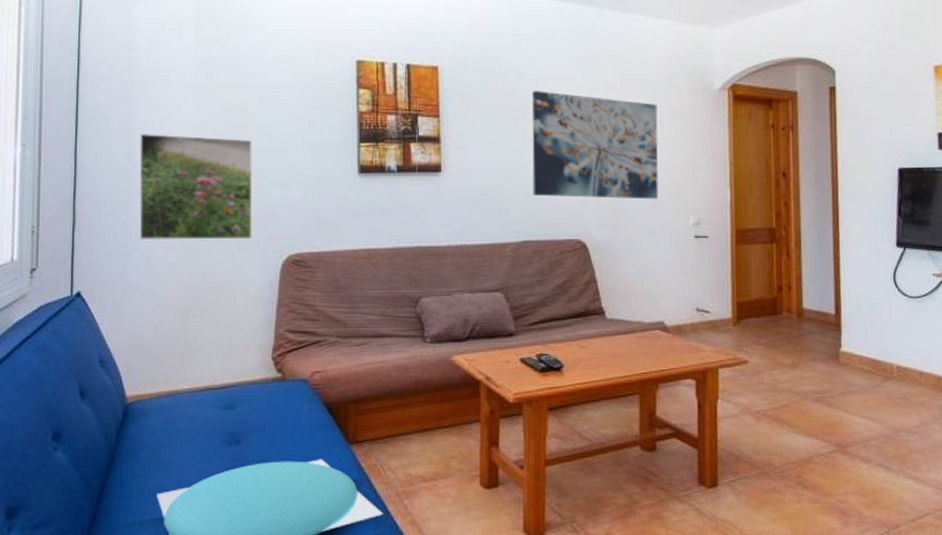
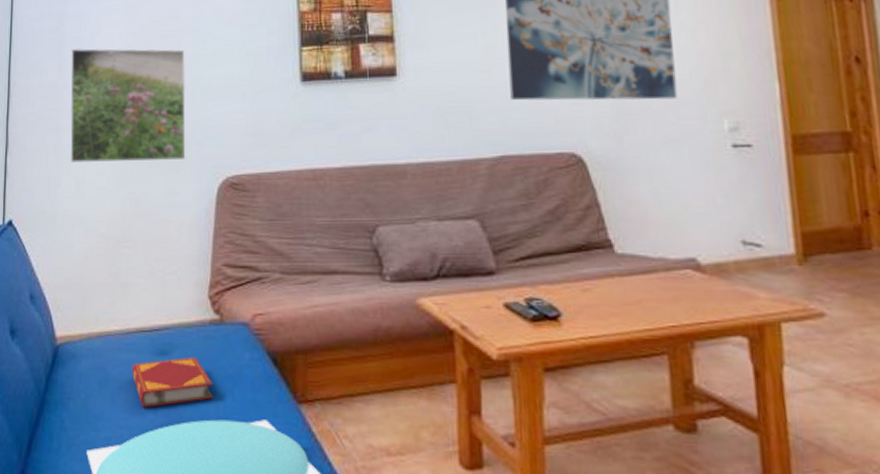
hardback book: none [200,410,276,454] -> present [131,357,214,407]

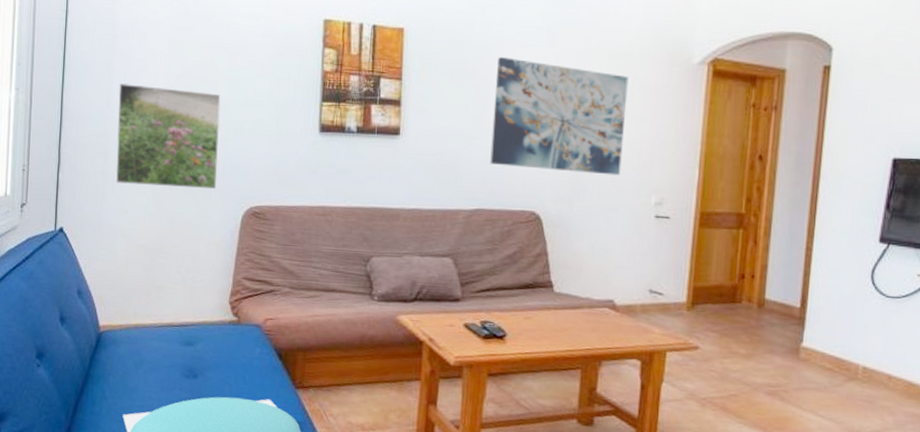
hardback book: present [131,357,214,407] -> none [162,348,230,385]

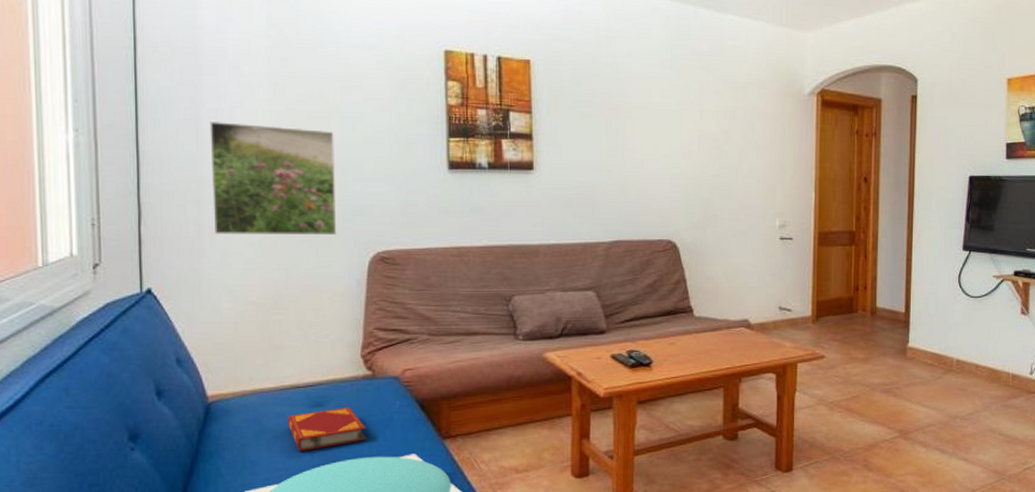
hardback book: none [162,348,230,385] -> present [287,407,367,451]
wall art: present [490,56,629,176] -> none [625,88,749,202]

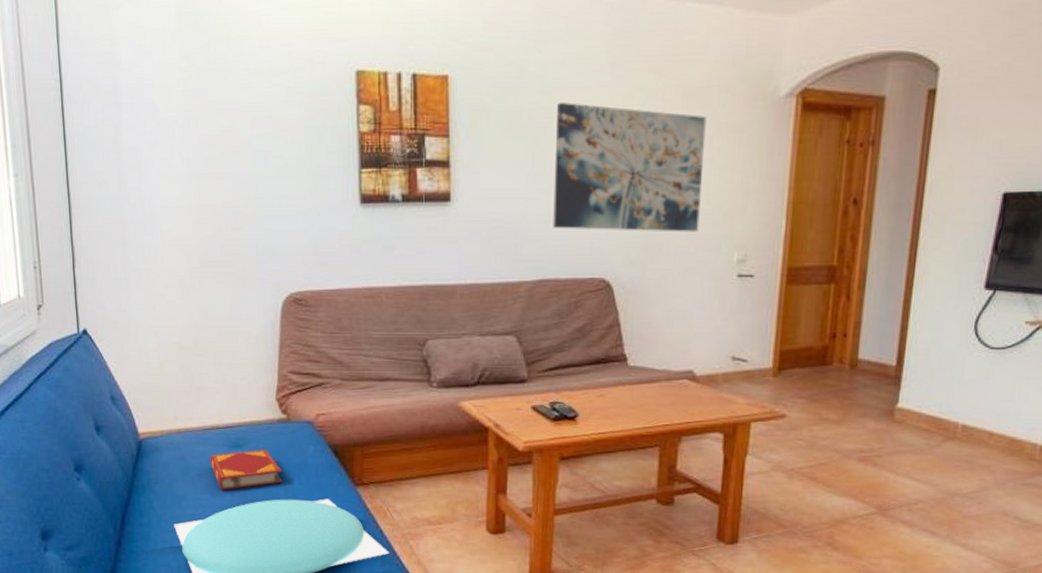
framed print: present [209,120,337,236] -> none [130,160,251,277]
wall art: none [625,88,749,202] -> present [553,101,706,232]

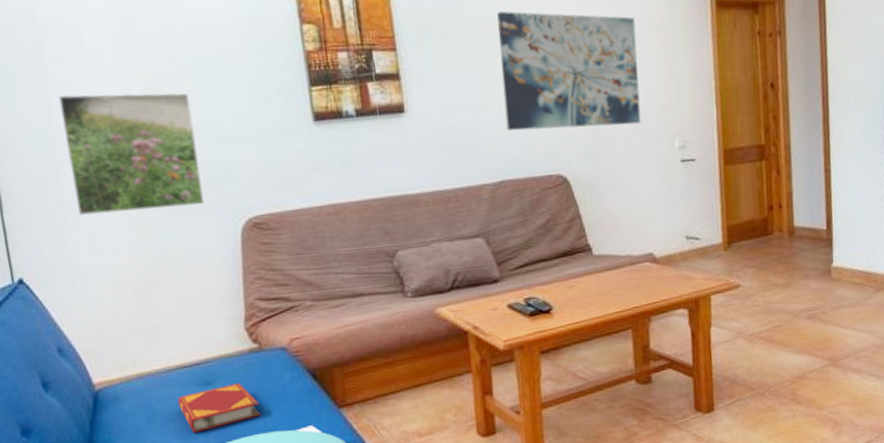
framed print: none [130,160,251,277] -> present [58,93,205,215]

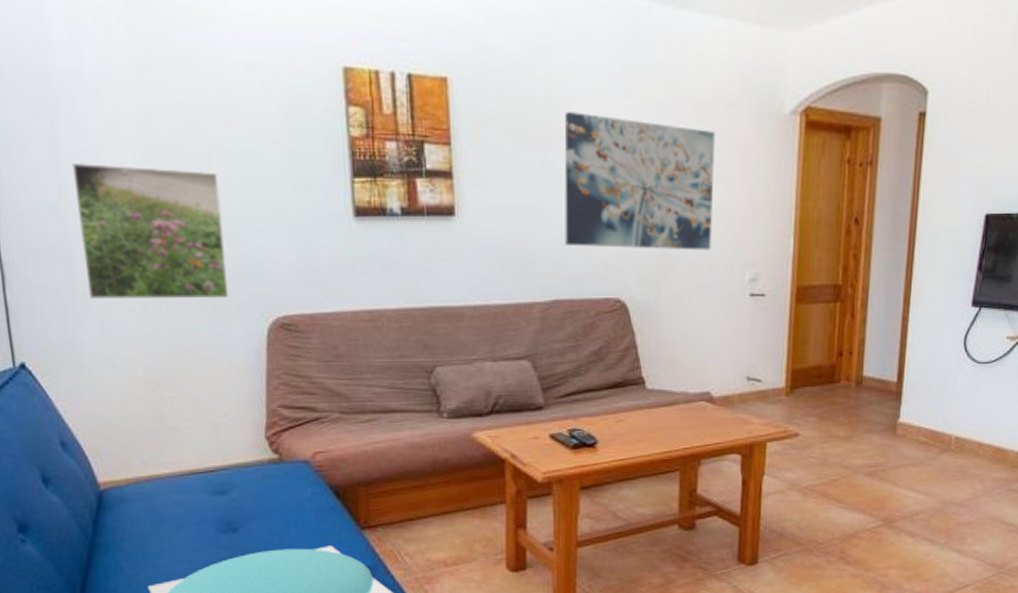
hardback book: present [177,383,261,433] -> none [188,495,278,543]

